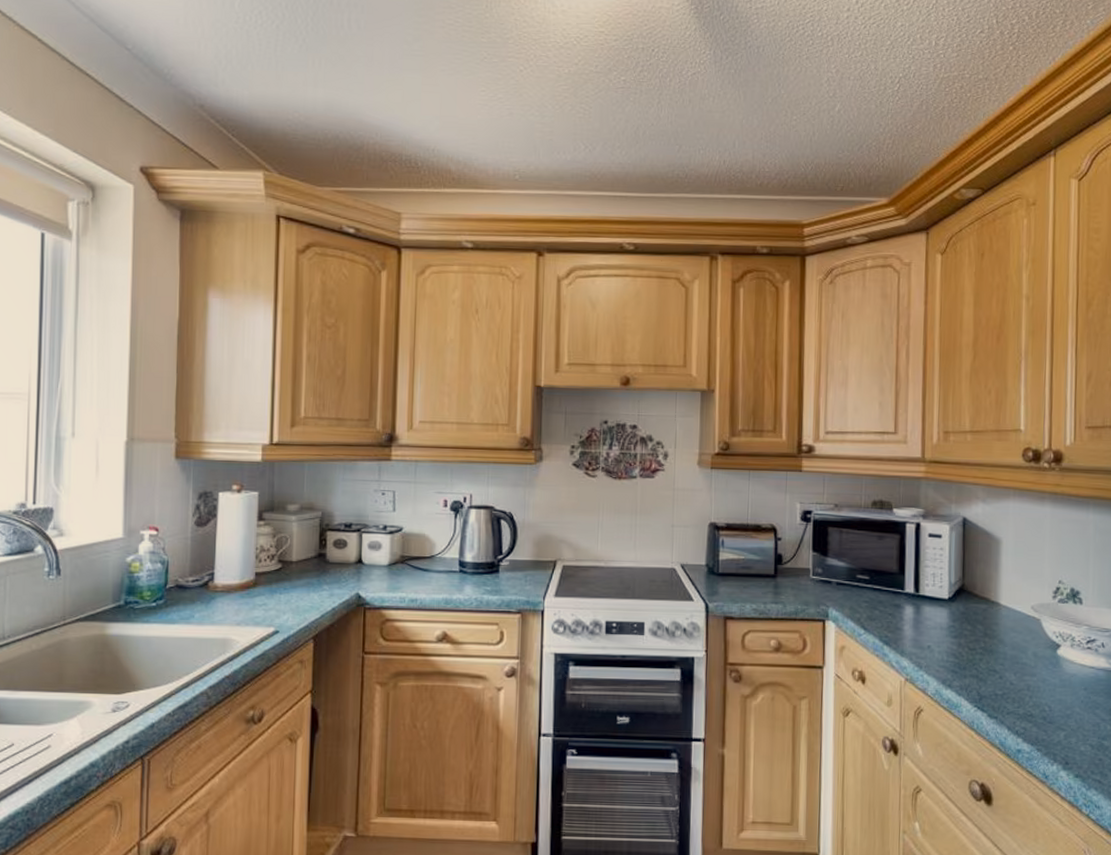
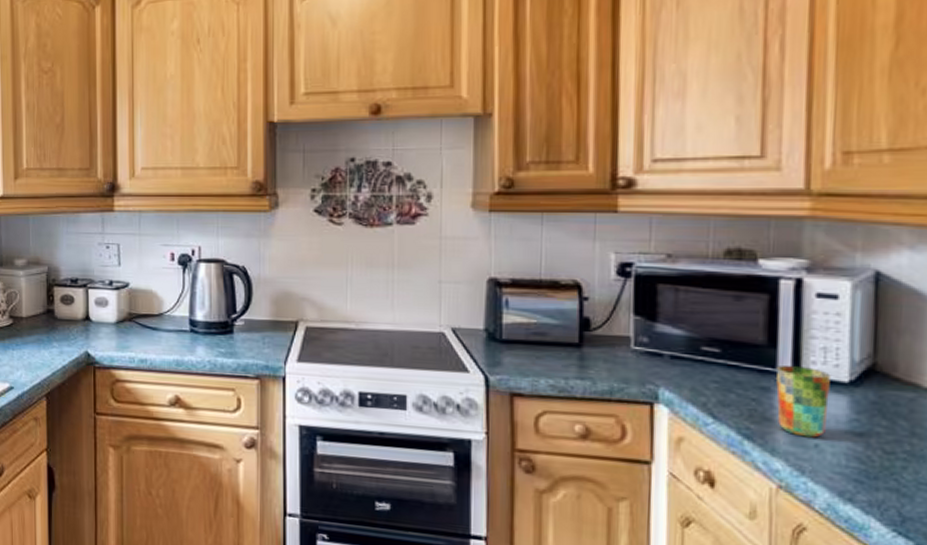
cup: none [904,587,937,641] -> present [775,365,831,438]

